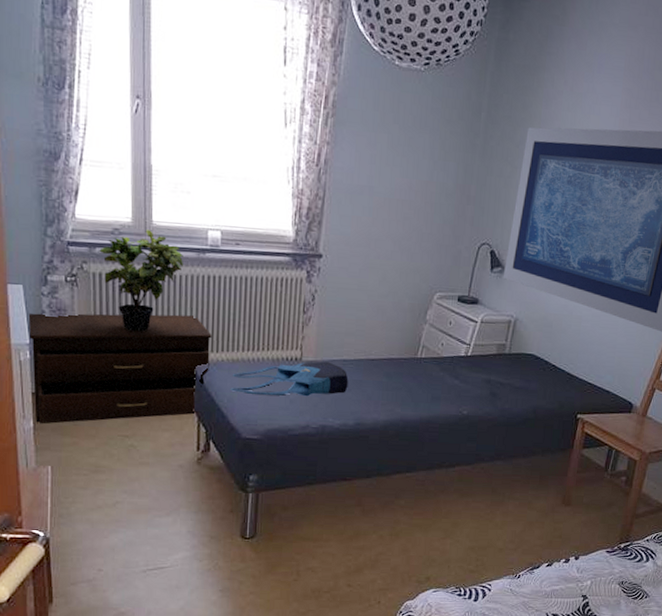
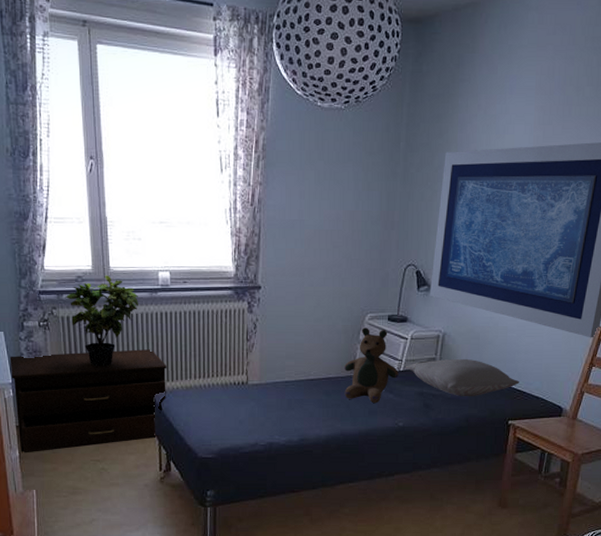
tote bag: present [230,361,349,397] -> none [185,384,291,417]
teddy bear: none [406,307,466,389] -> present [344,327,399,404]
pillow: none [474,346,591,387] -> present [406,358,519,396]

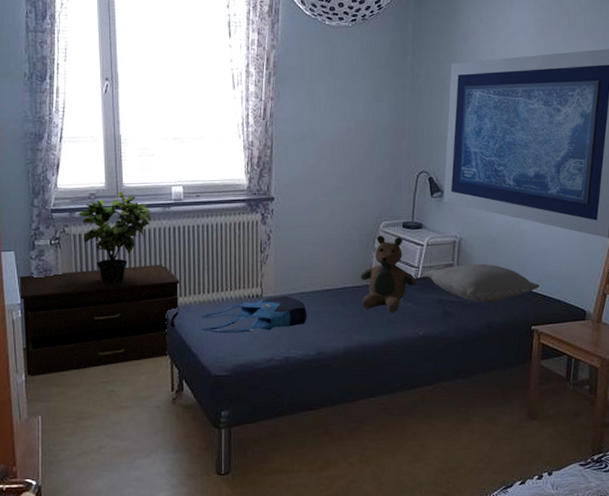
tote bag: none [185,384,291,417] -> present [198,296,307,333]

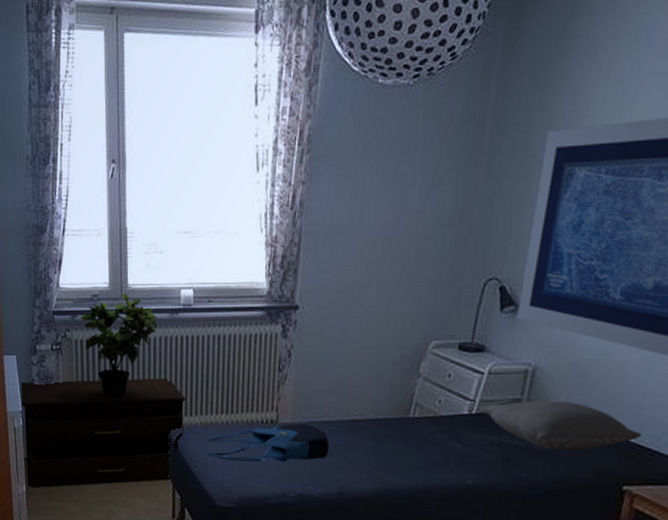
teddy bear: present [361,235,416,313] -> none [397,358,470,454]

